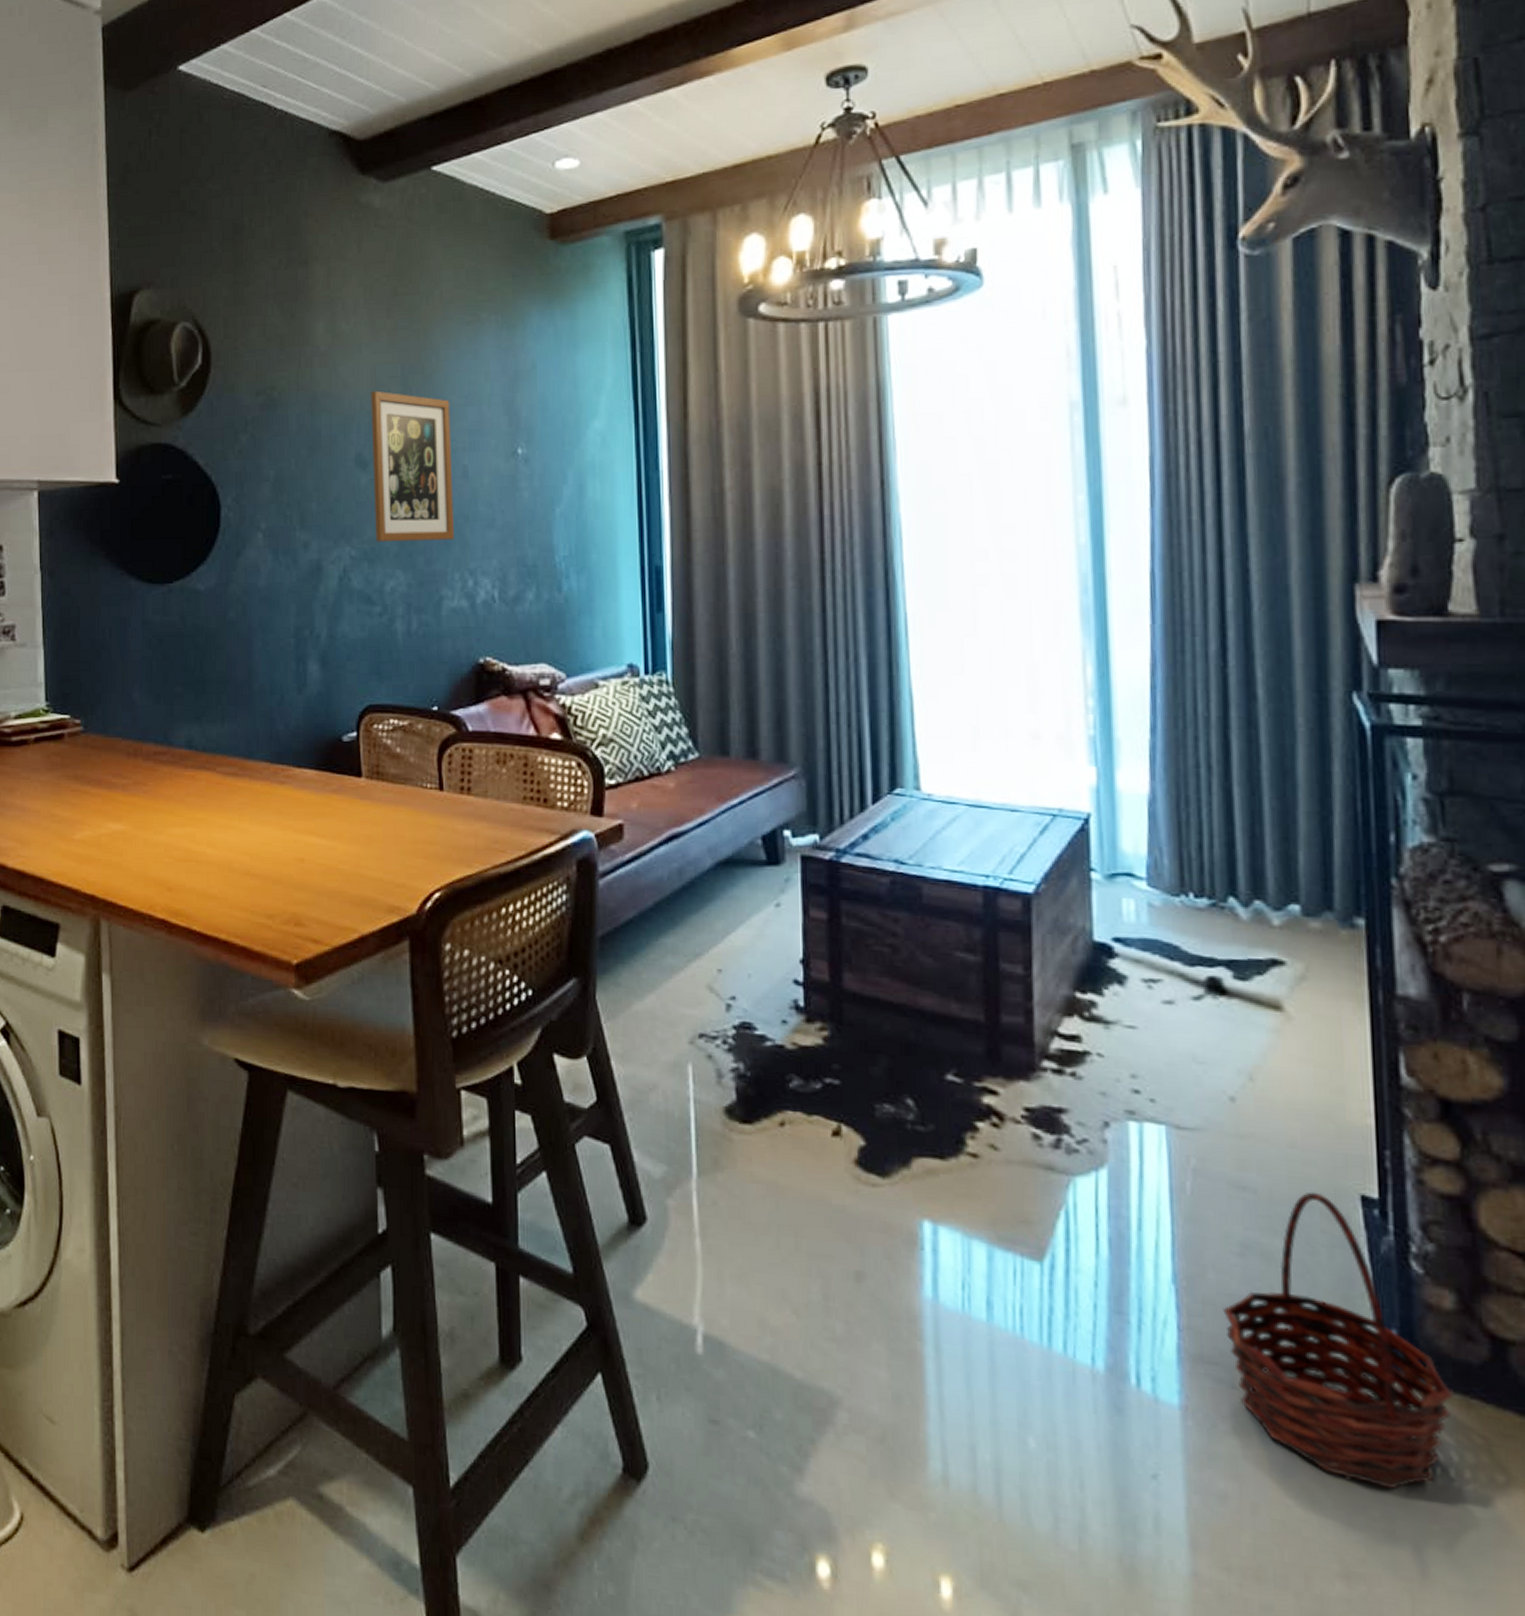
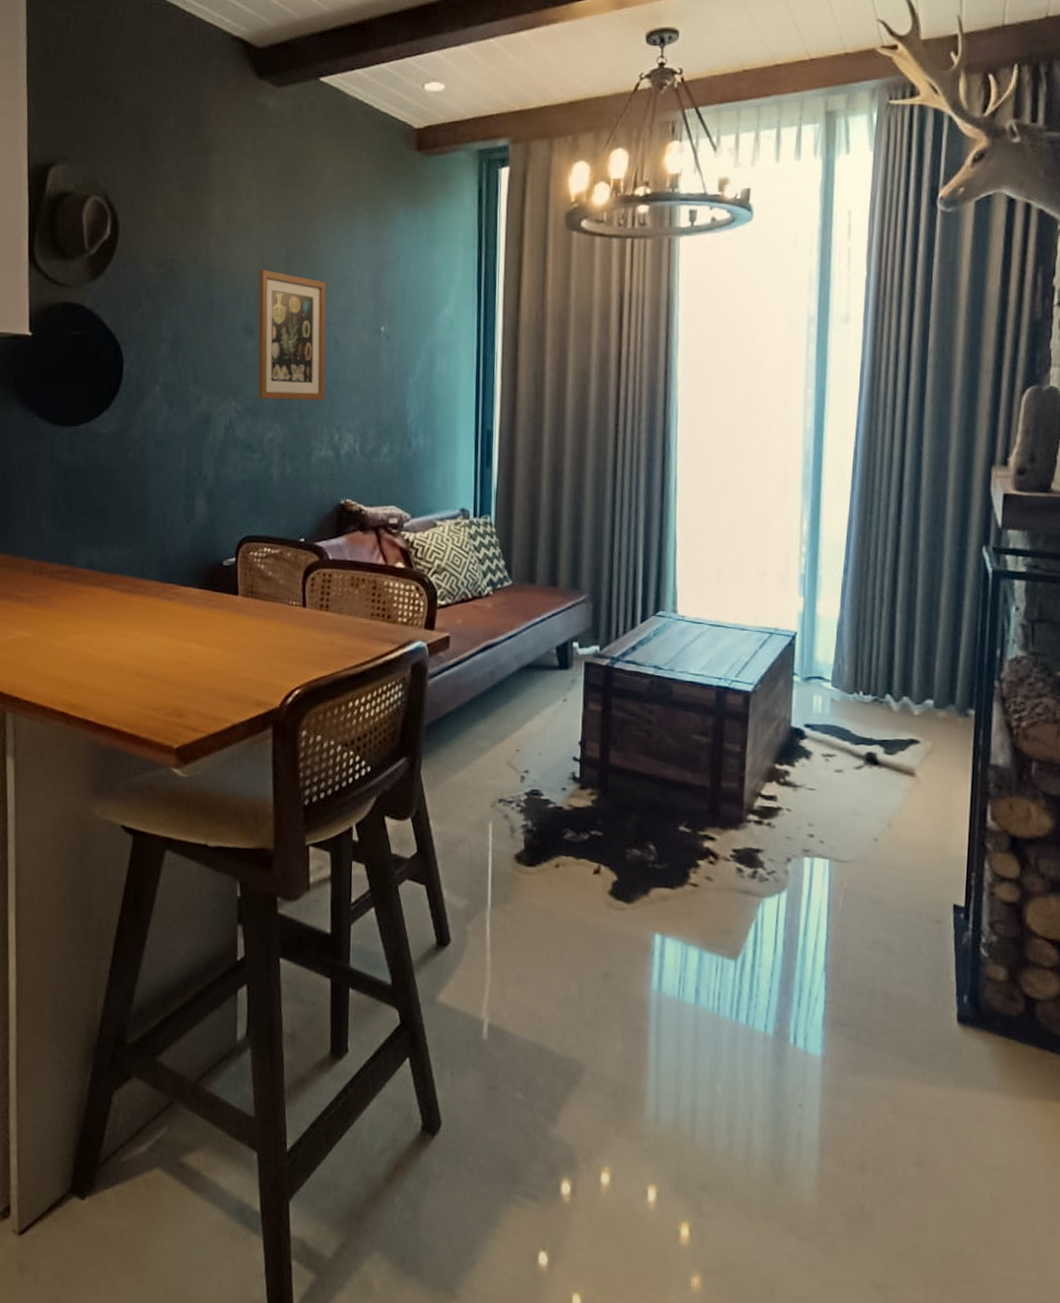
basket: present [1222,1191,1453,1489] -> none [856,903,998,1103]

